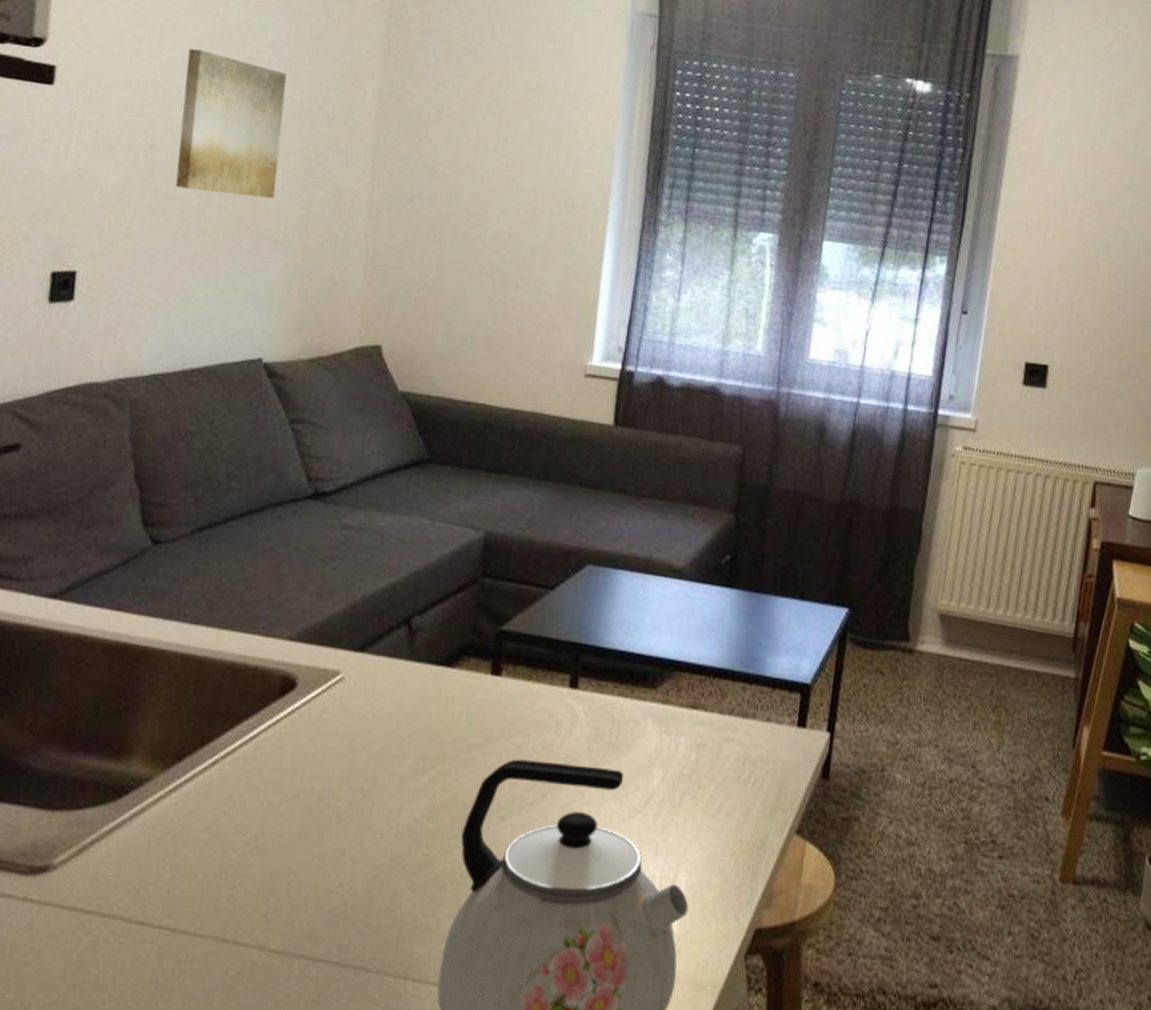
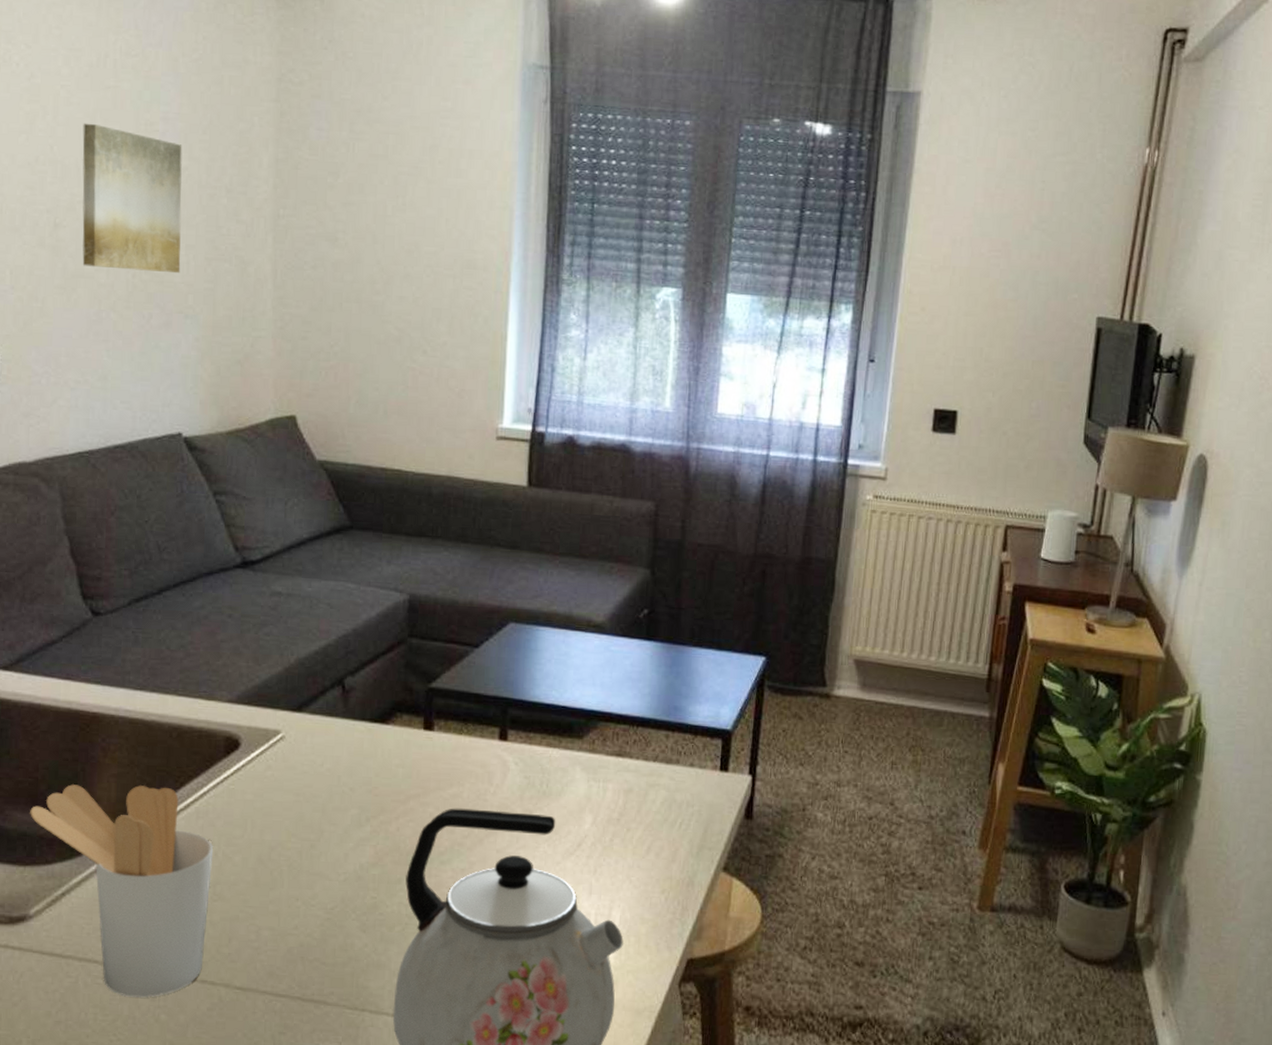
utensil holder: none [65,723,258,960] -> present [30,784,213,998]

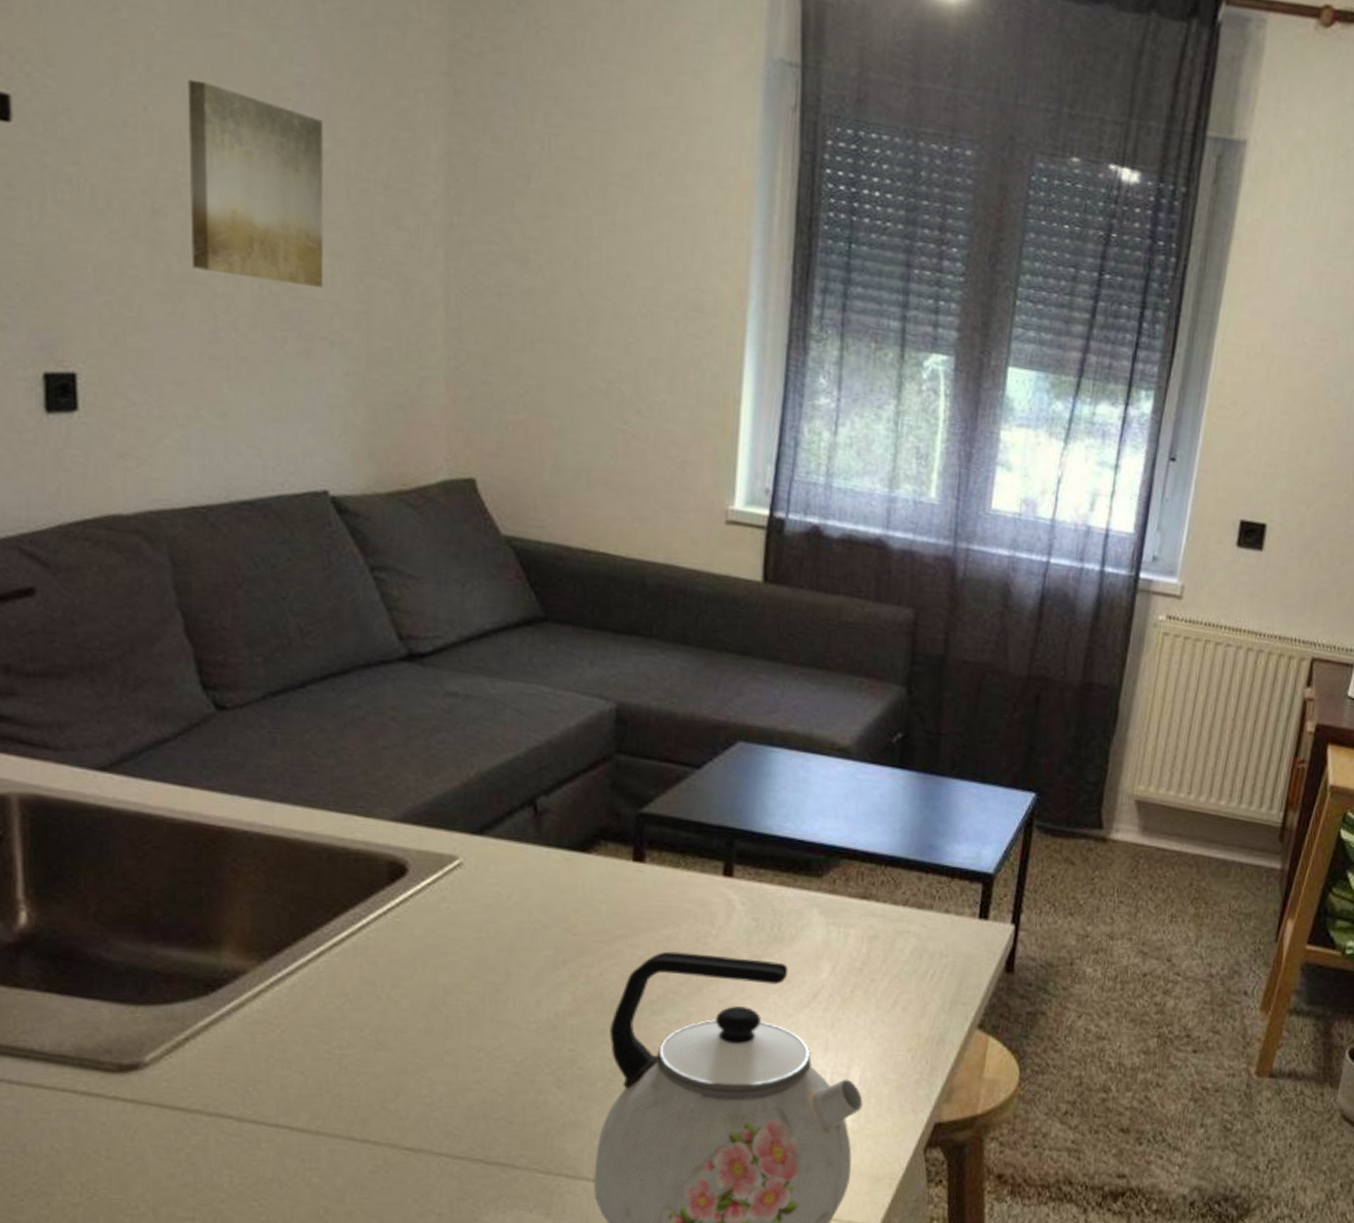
utensil holder: present [30,784,213,998] -> none [141,911,374,1159]

